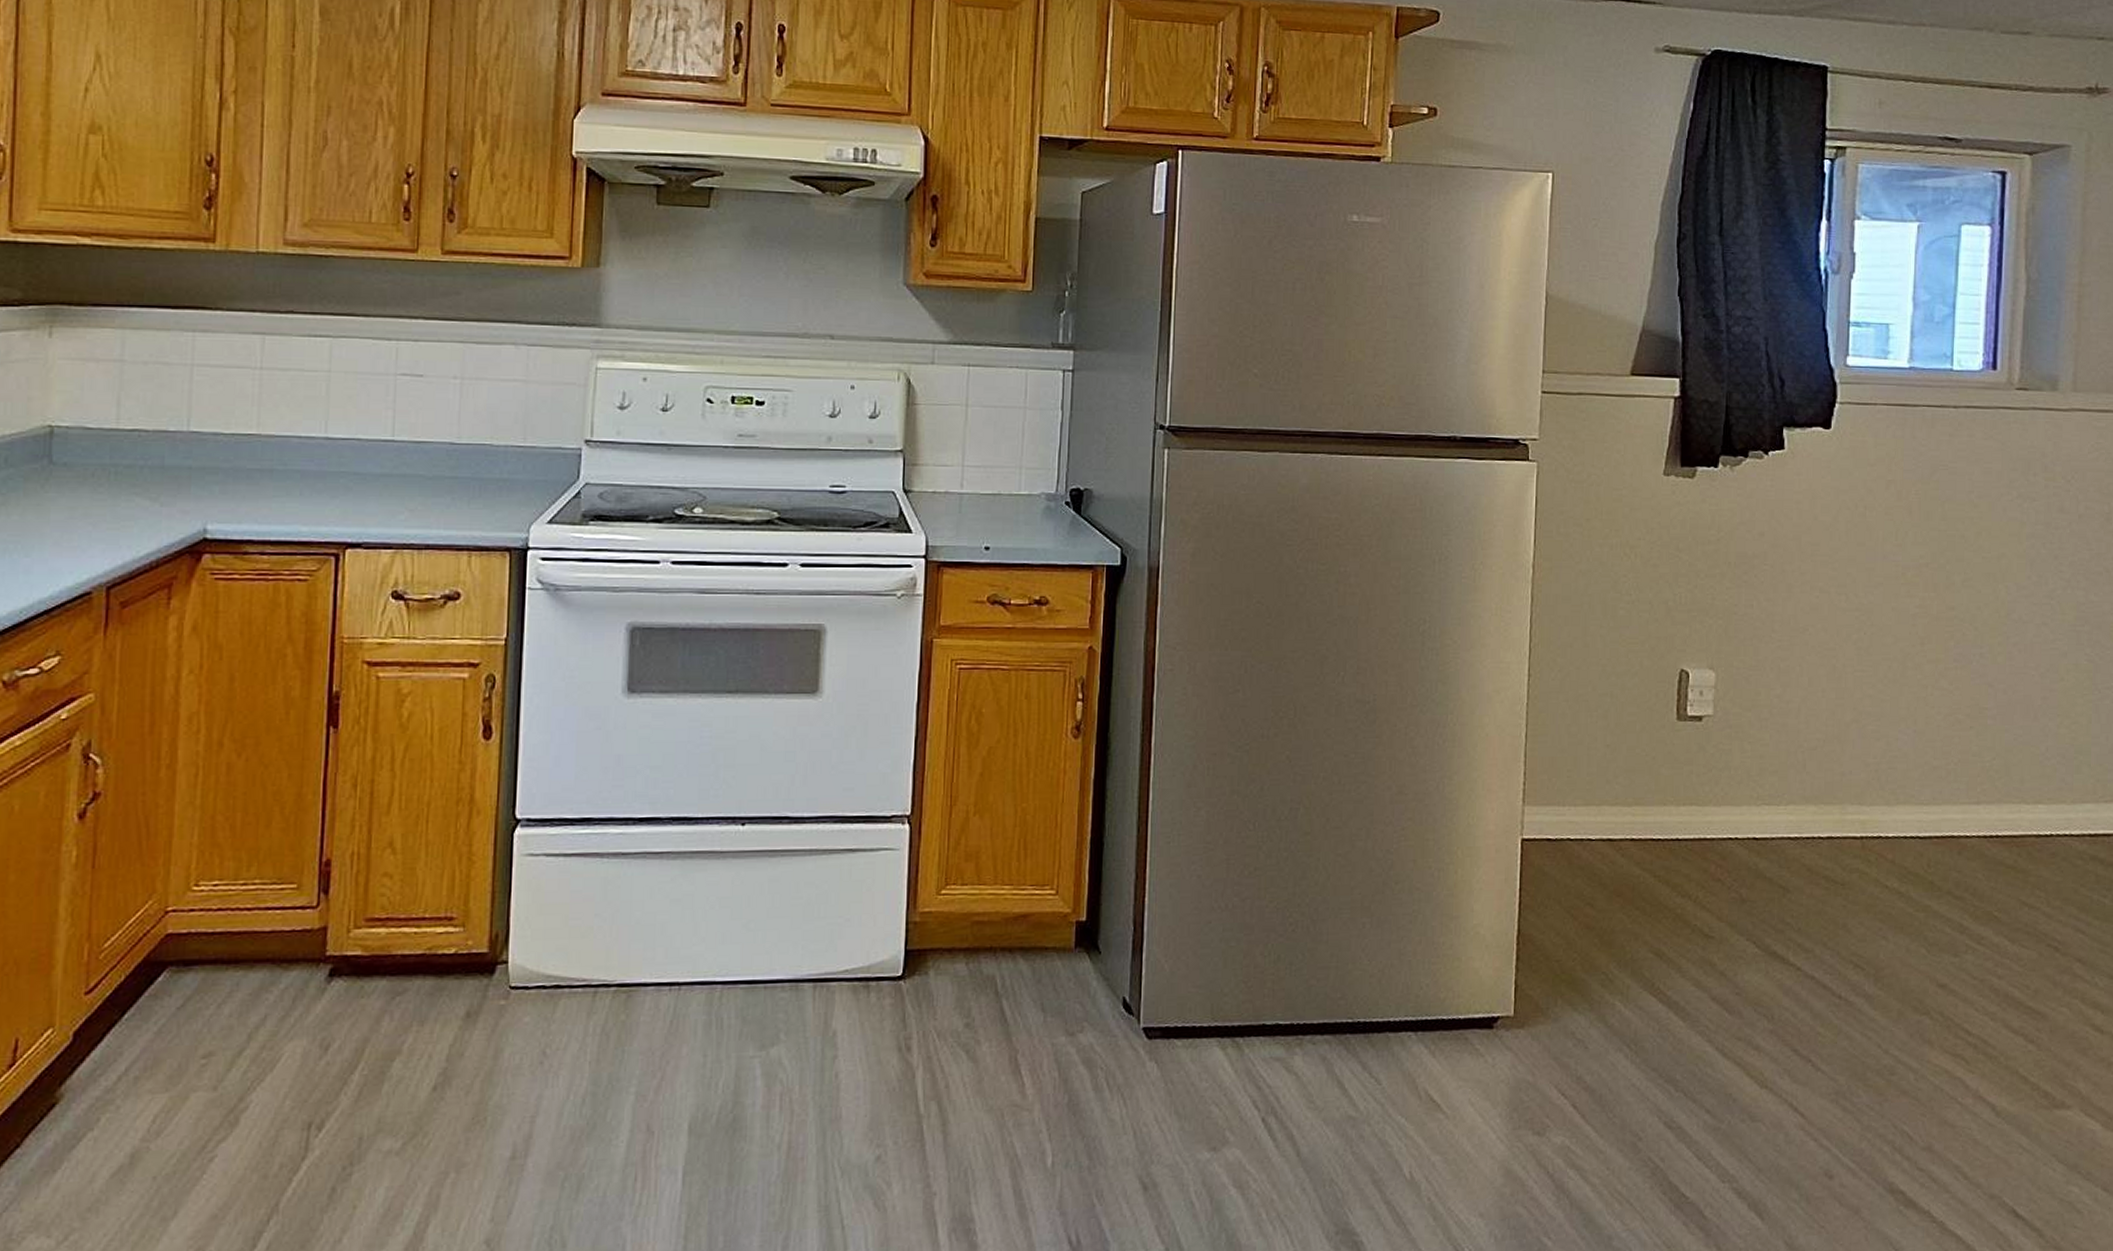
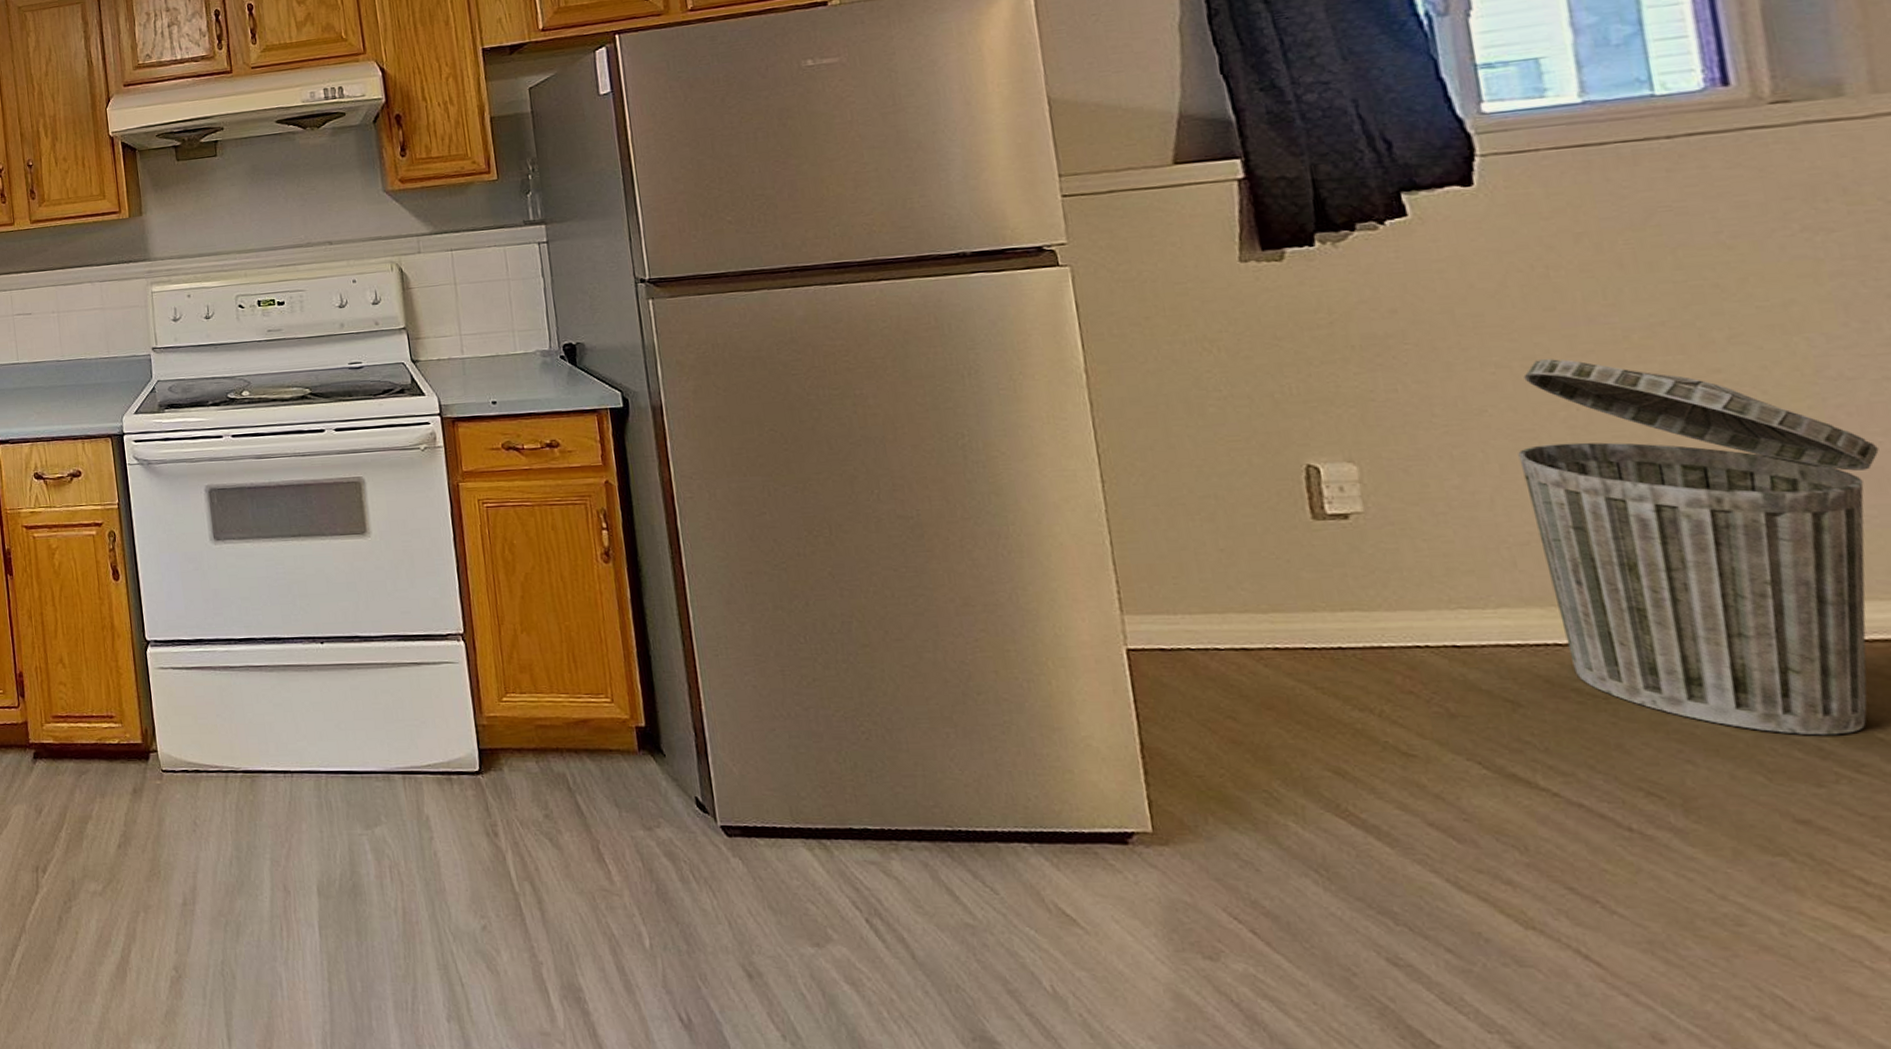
trash can: none [1822,588,2031,914] -> present [1518,359,1879,736]

